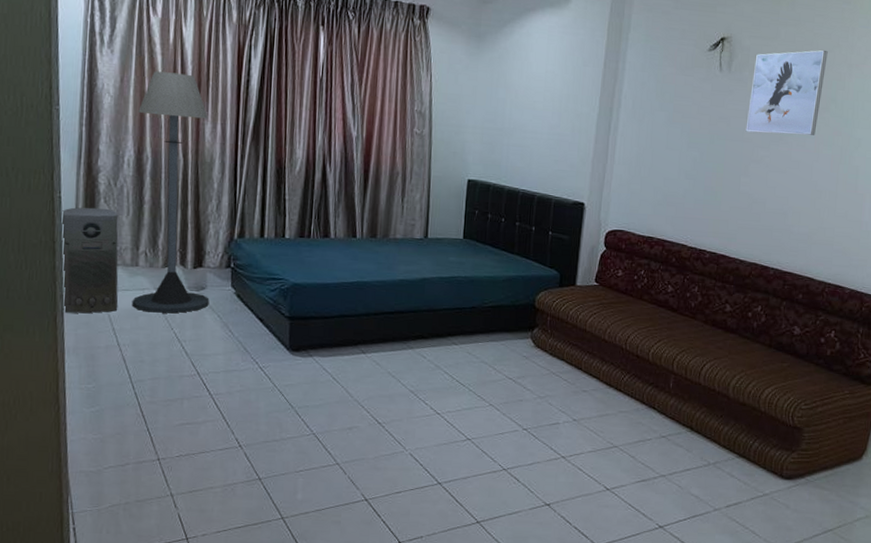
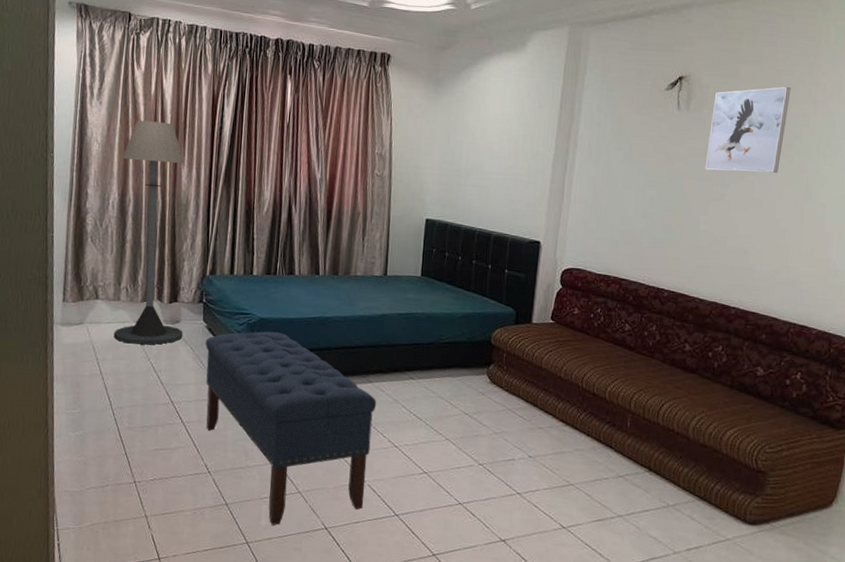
air purifier: present [61,207,119,314] -> none [52,246,103,344]
bench: none [234,297,418,499] -> present [205,331,377,525]

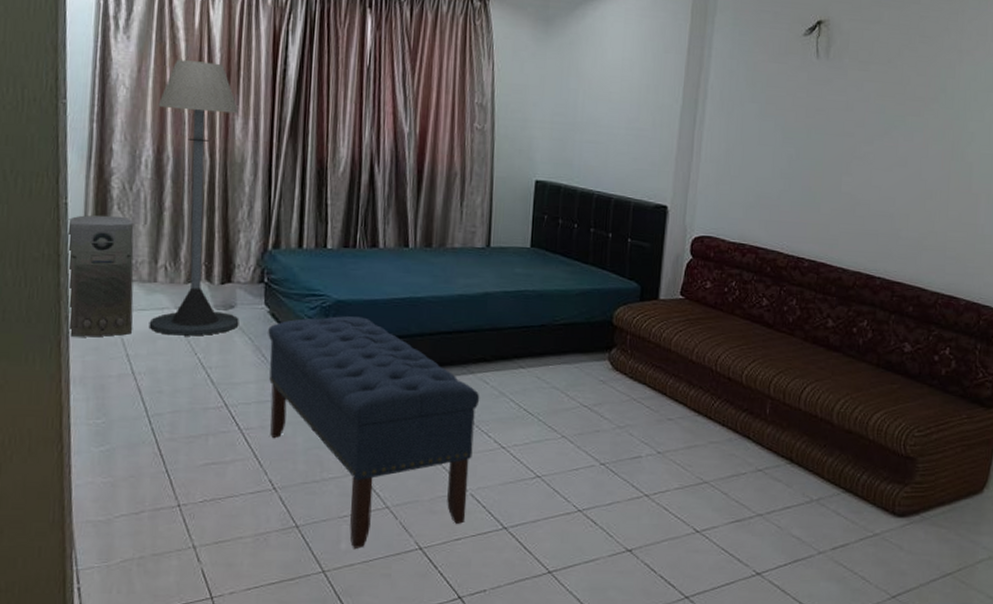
air purifier: none [52,246,103,344] -> present [67,215,134,337]
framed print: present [705,86,791,173] -> none [846,34,936,129]

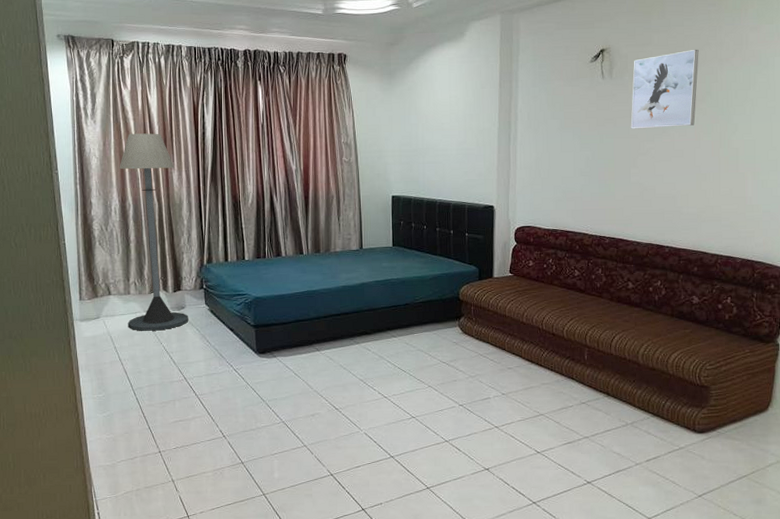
air purifier: present [67,215,134,337] -> none [67,249,117,337]
bench: present [268,316,480,548] -> none [209,308,365,477]
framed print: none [846,34,936,129] -> present [630,49,699,129]

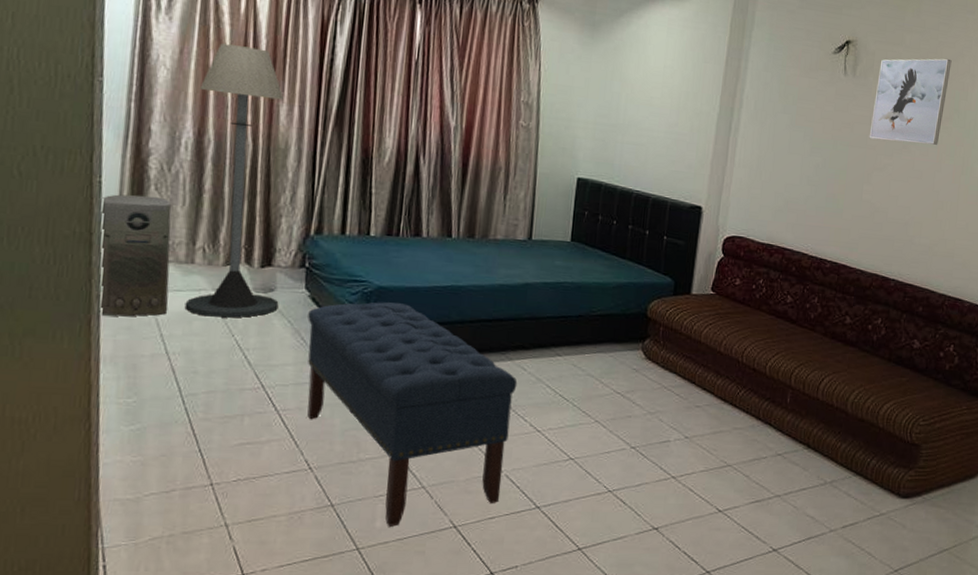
air purifier: none [67,249,117,337] -> present [98,194,172,317]
bench: none [209,308,365,477] -> present [307,302,518,527]

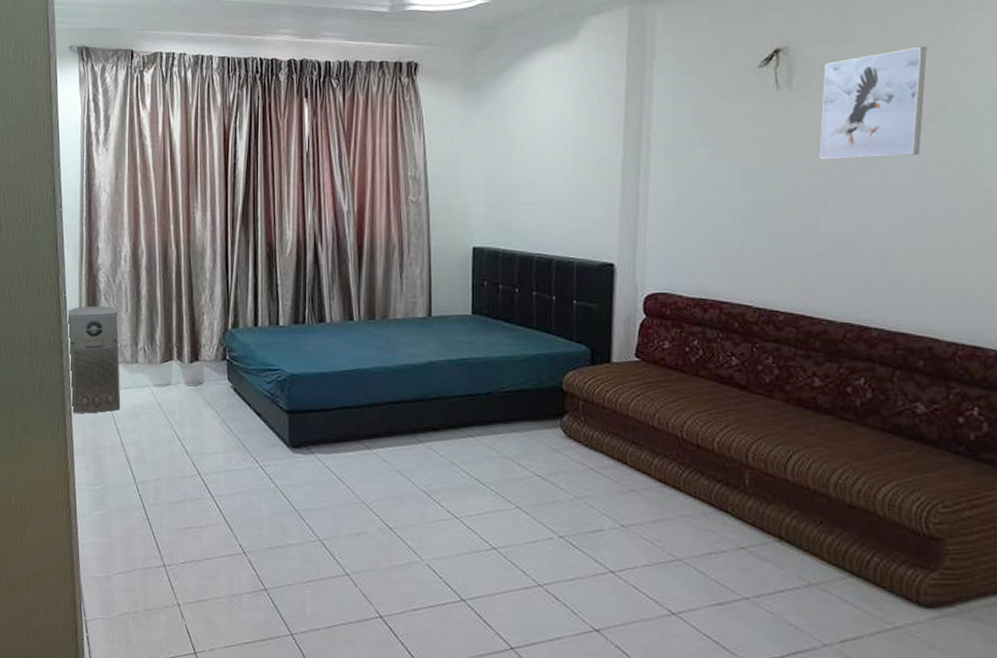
floor lamp: present [184,43,284,318] -> none [132,164,207,411]
bench: present [307,302,518,527] -> none [232,389,430,614]

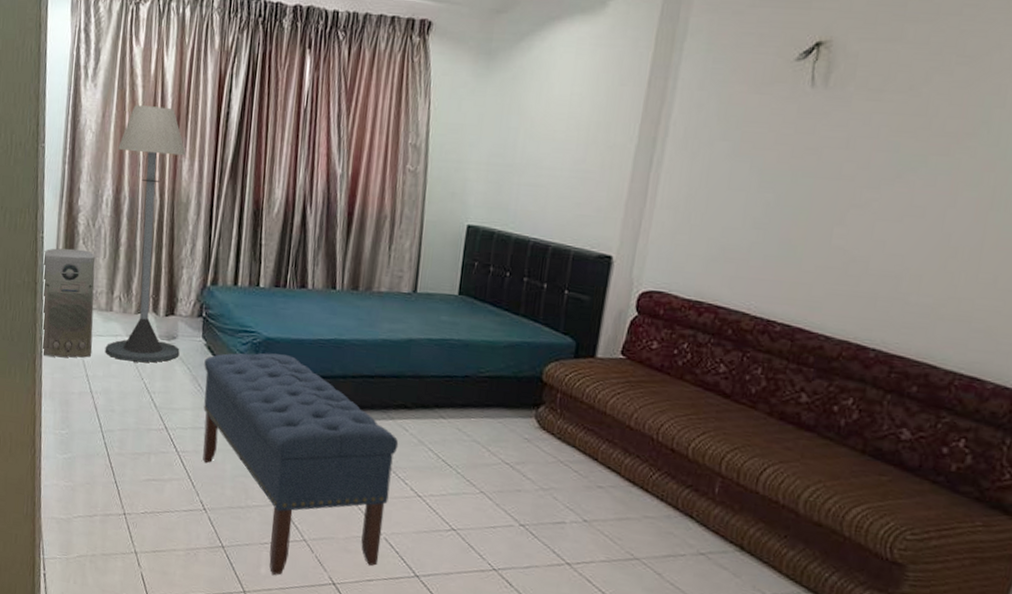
floor lamp: none [132,164,207,411] -> present [105,105,186,363]
bench: none [232,389,430,614] -> present [202,353,399,575]
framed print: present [819,46,927,160] -> none [844,52,981,172]

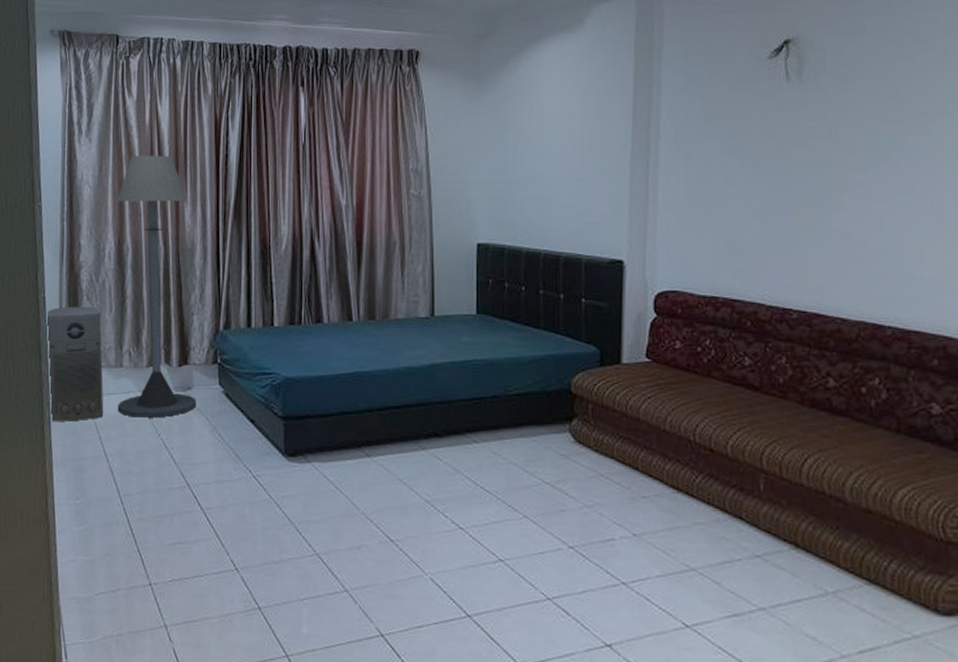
bench: present [202,353,399,575] -> none [223,394,434,633]

